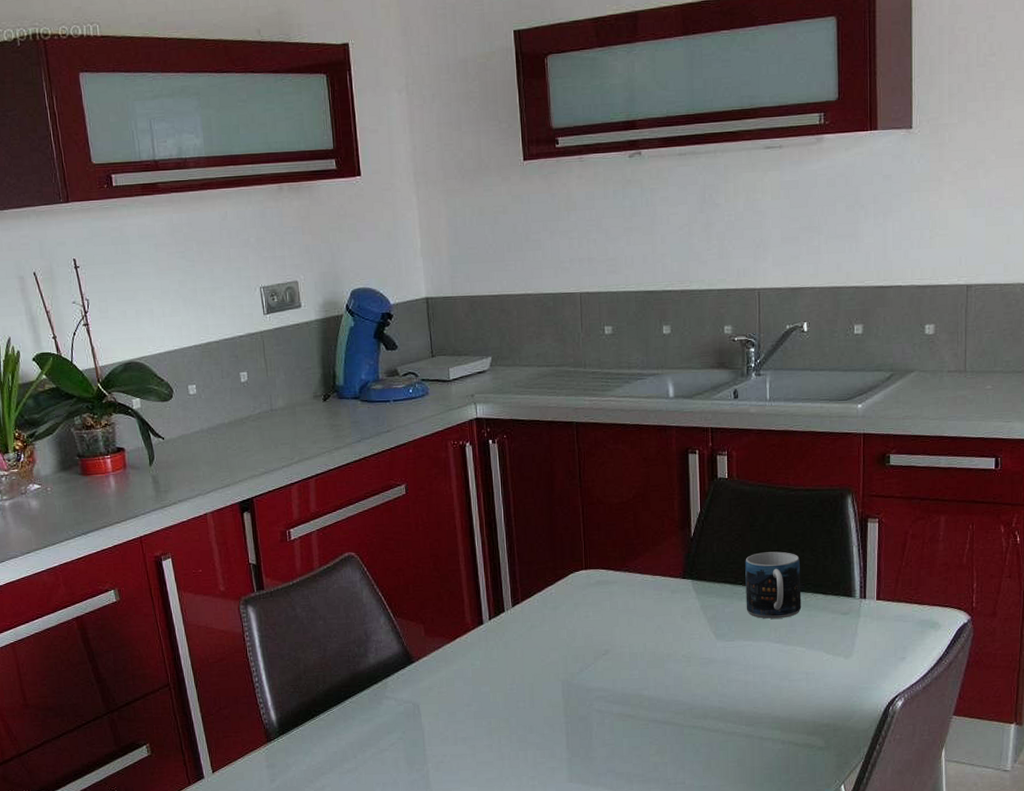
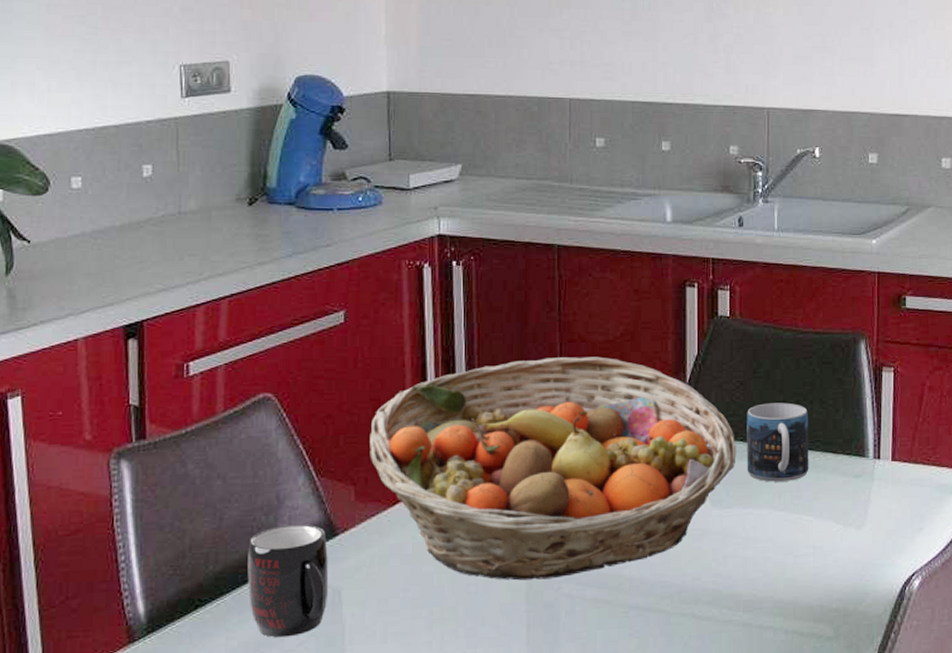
mug: none [347,654,410,740] -> present [247,524,329,638]
fruit basket: none [433,516,737,699] -> present [370,356,737,581]

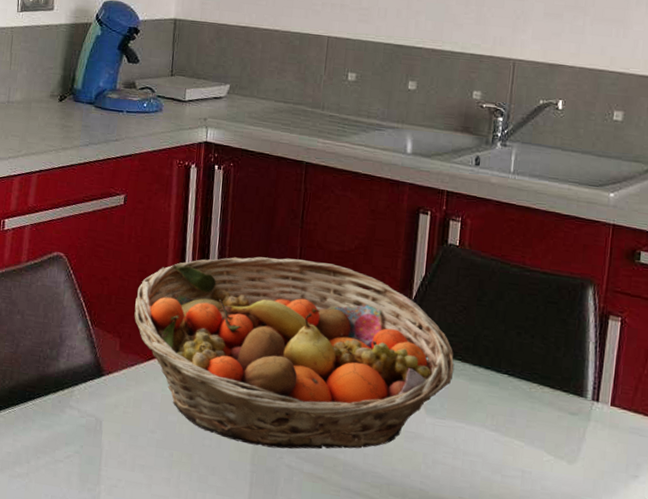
mug: present [247,524,329,638] -> none [32,359,95,450]
mug: present [747,403,809,482] -> none [462,330,528,406]

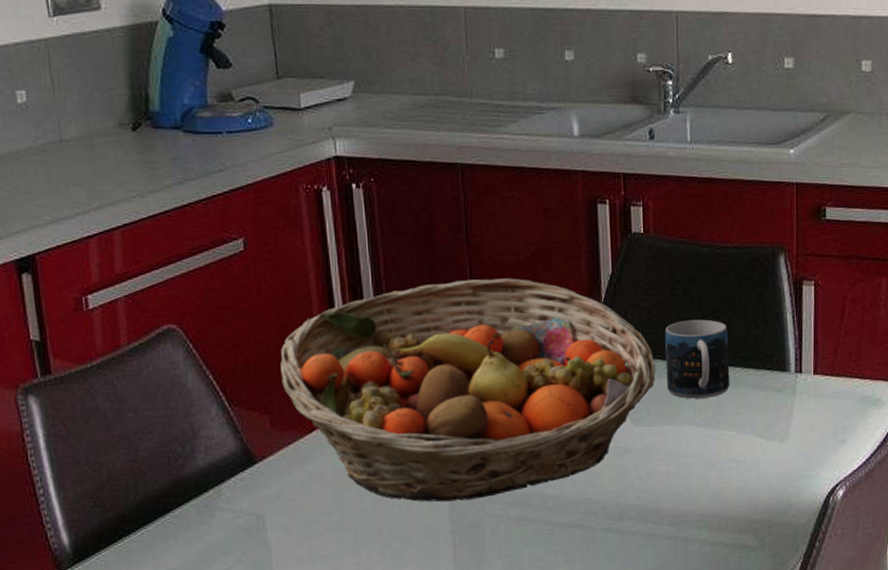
mug: none [462,330,528,406] -> present [665,319,730,399]

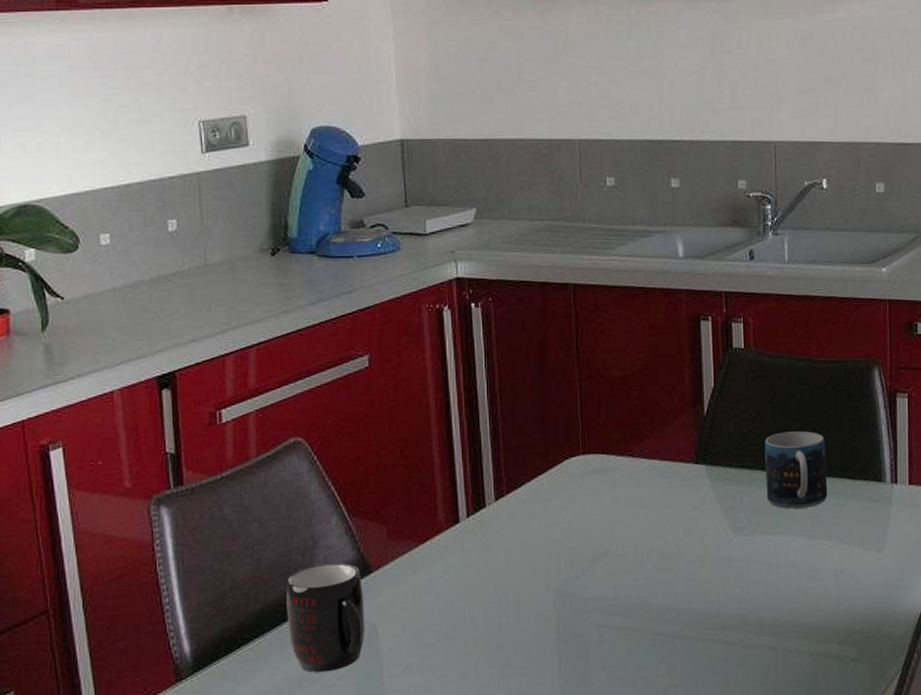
mug: none [166,453,252,564] -> present [286,563,366,673]
fruit basket: present [280,278,656,502] -> none [399,392,756,612]

